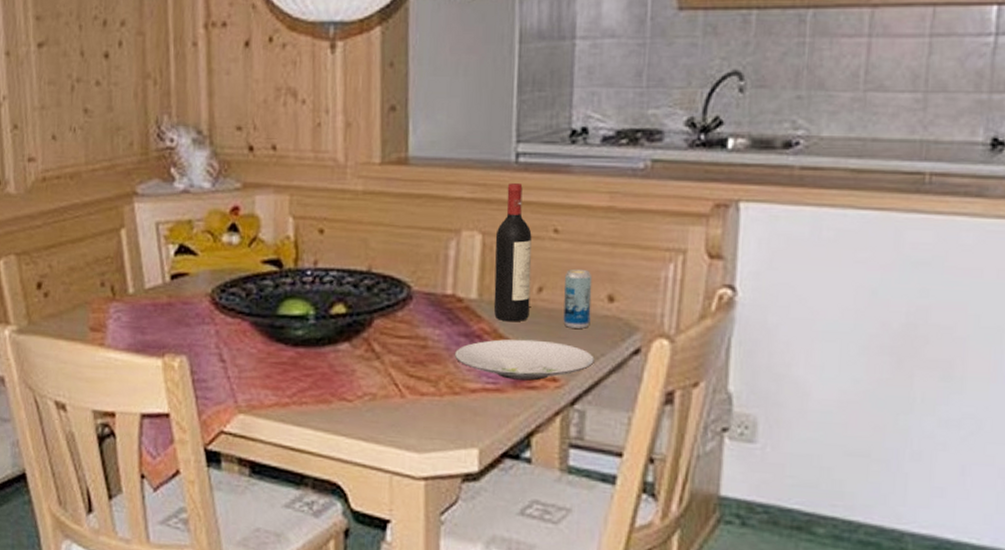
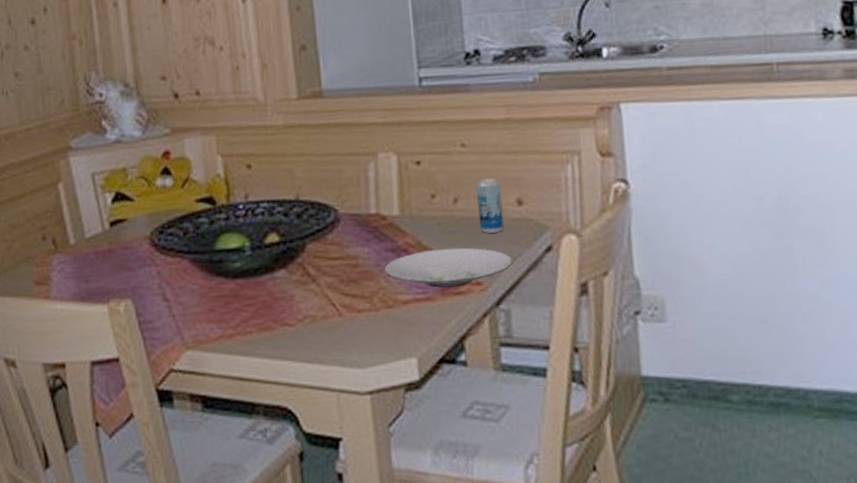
wine bottle: present [493,183,532,322] -> none [409,105,449,234]

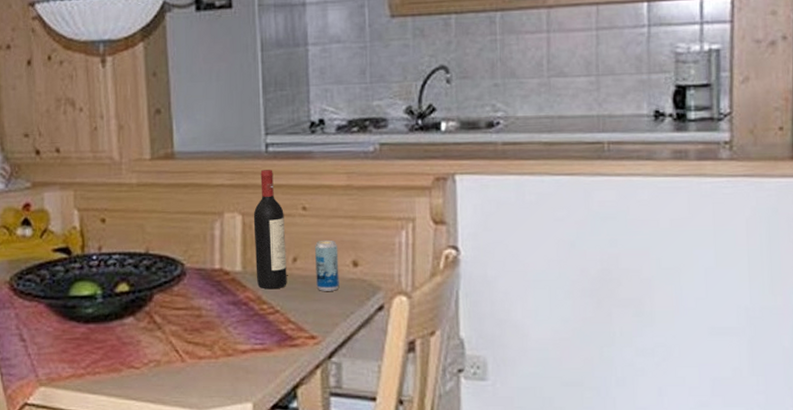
plate: present [384,247,513,288] -> none [225,303,345,340]
wine bottle: none [409,105,449,234] -> present [253,170,287,290]

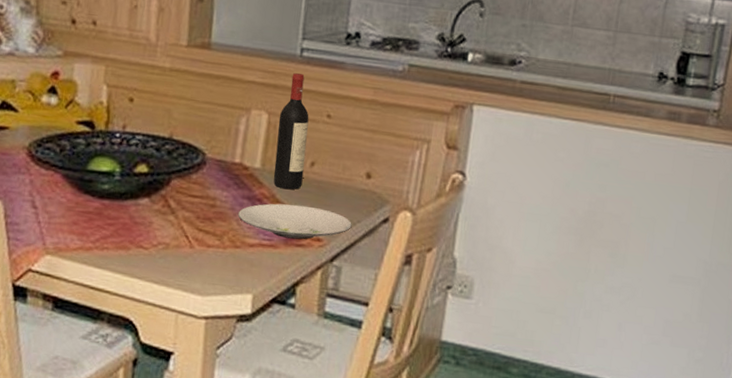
plate: none [225,303,345,340] -> present [237,203,352,240]
beverage can: present [315,240,340,291] -> none [329,149,356,199]

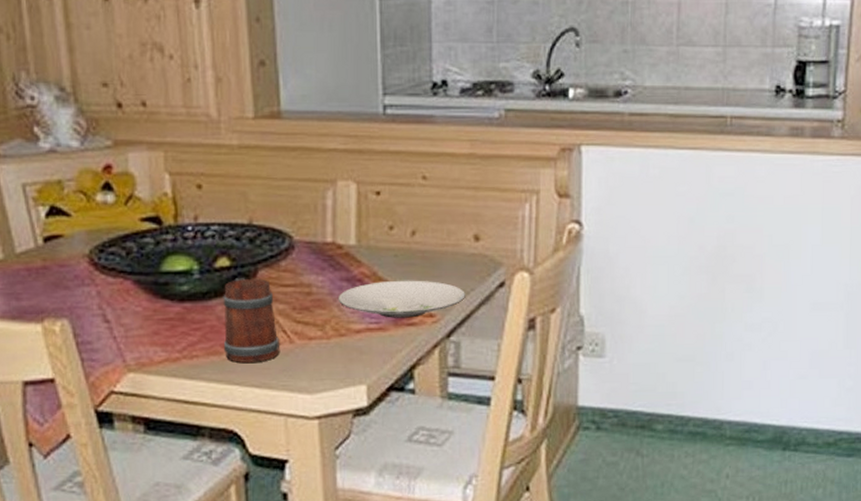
mug: none [131,184,182,261] -> present [223,278,279,363]
wine bottle: present [273,73,309,190] -> none [369,134,405,265]

